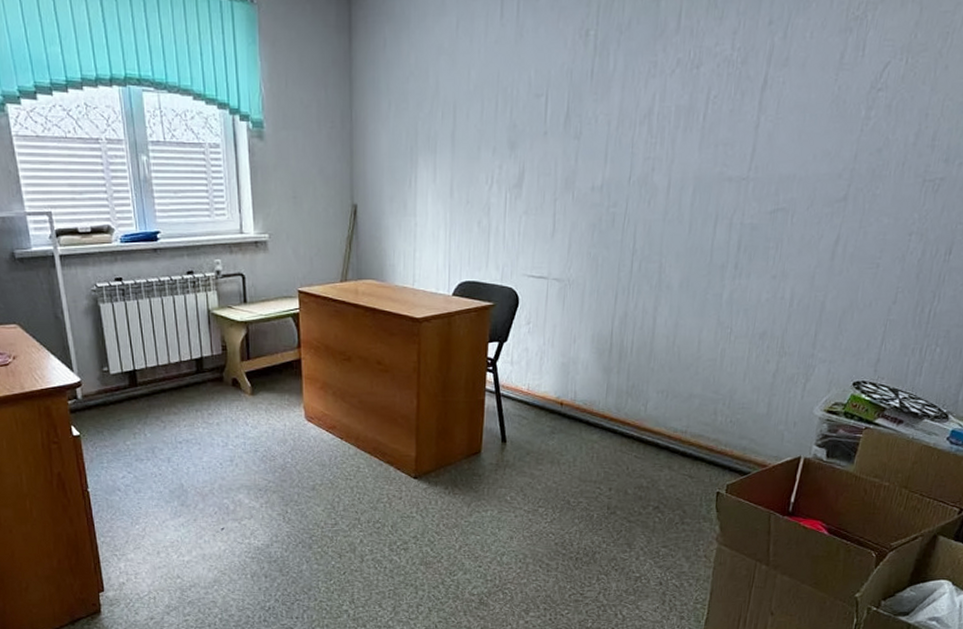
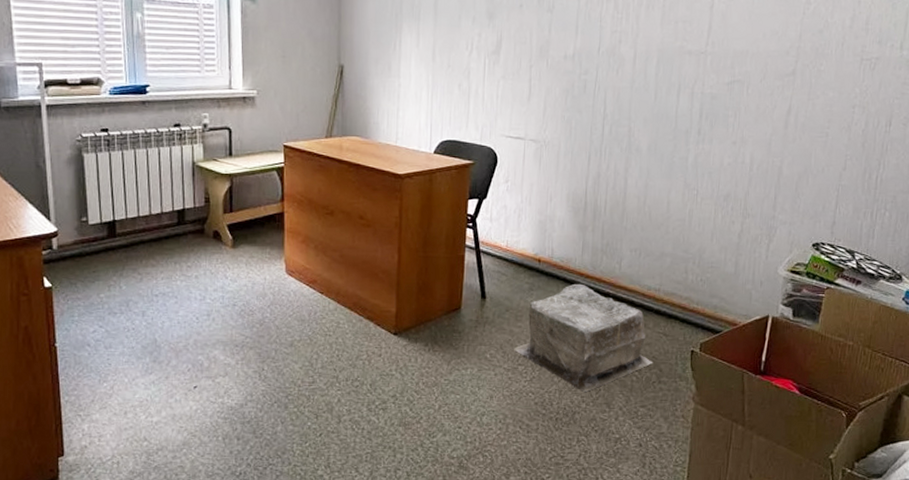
package: none [534,426,677,533] -> present [514,283,654,392]

